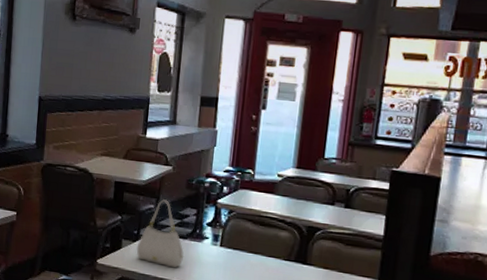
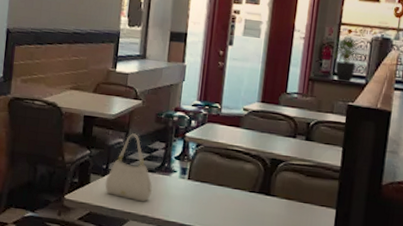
potted plant: none [373,97,405,147] -> present [332,35,360,83]

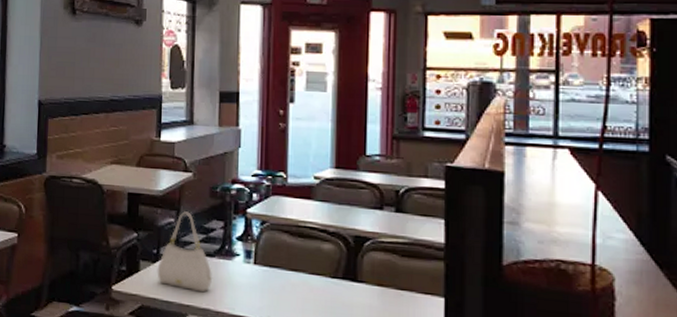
potted plant: present [332,35,360,83] -> none [418,82,454,139]

